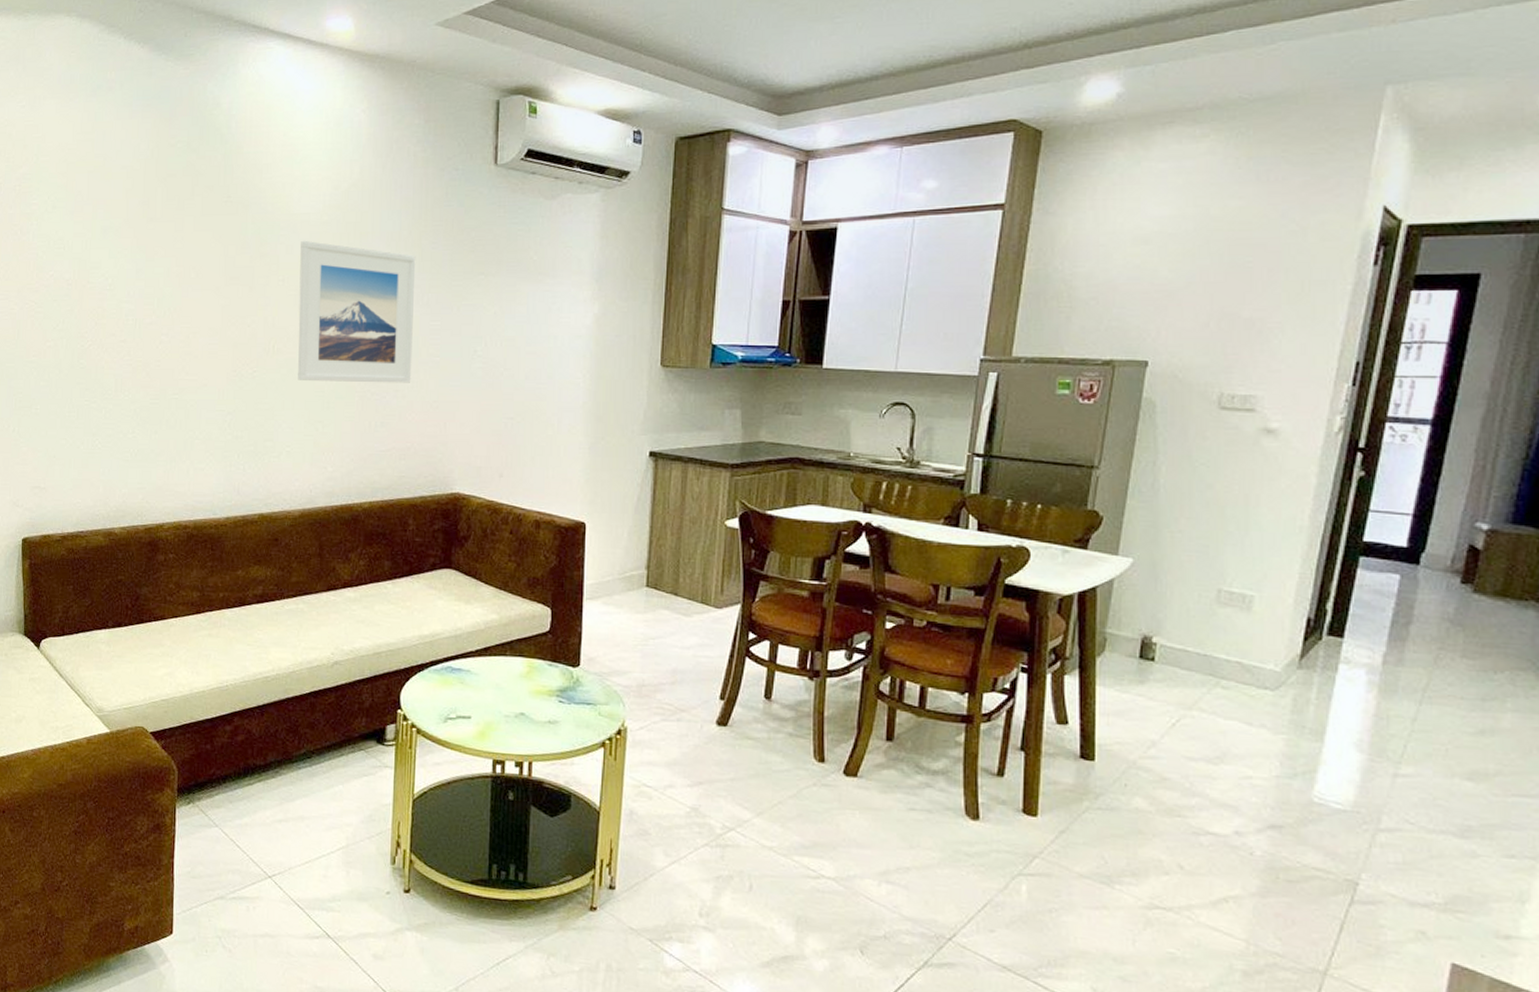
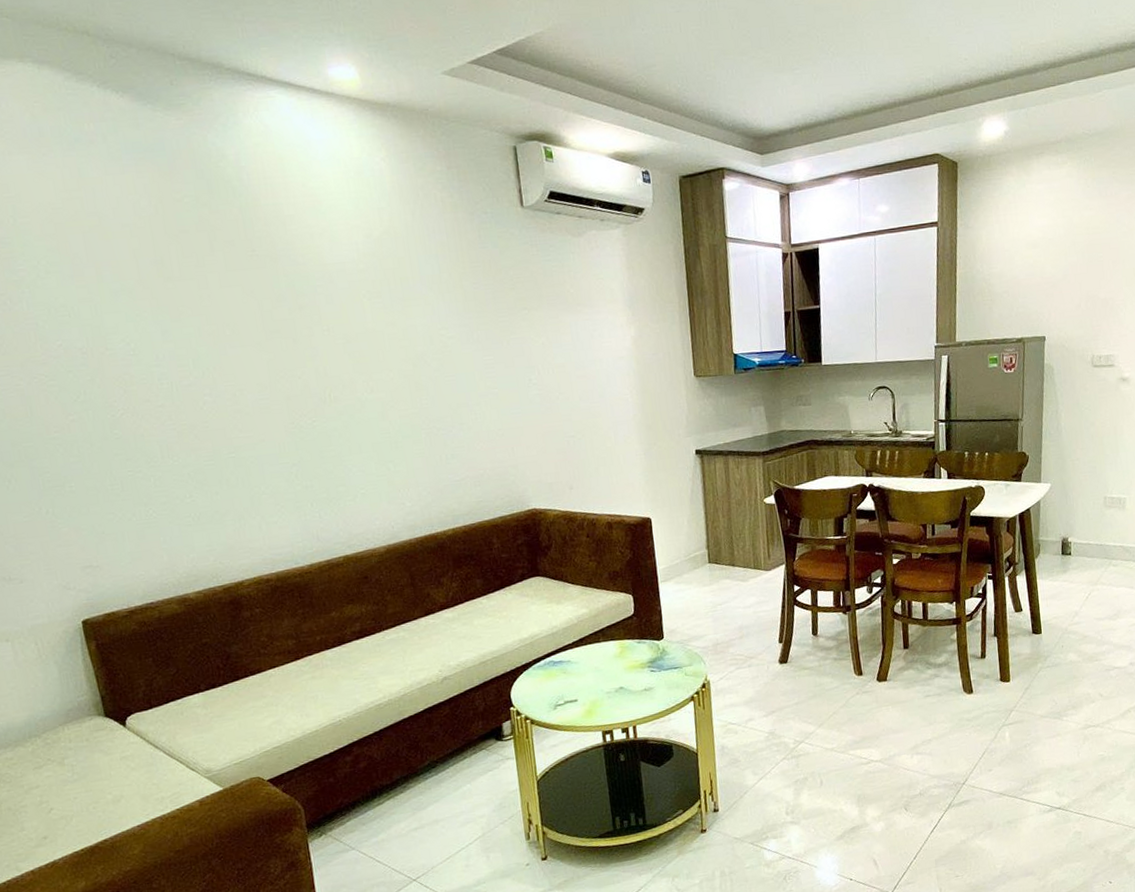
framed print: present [298,240,416,383] -> none [340,289,474,425]

